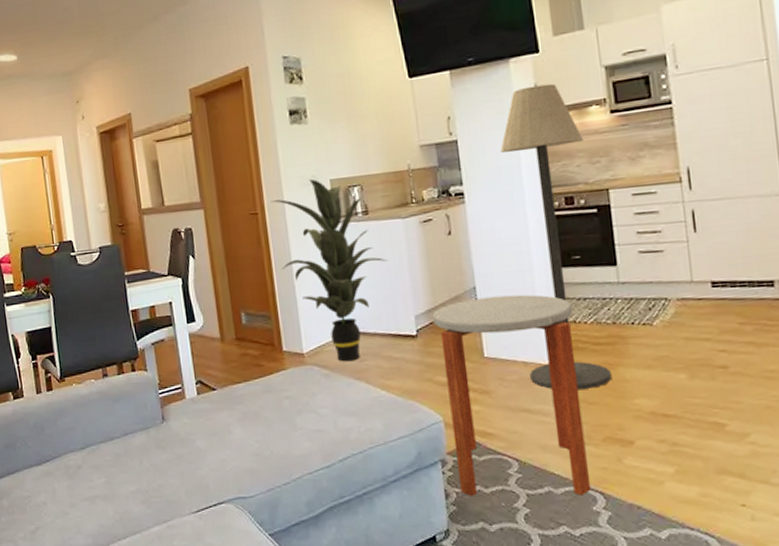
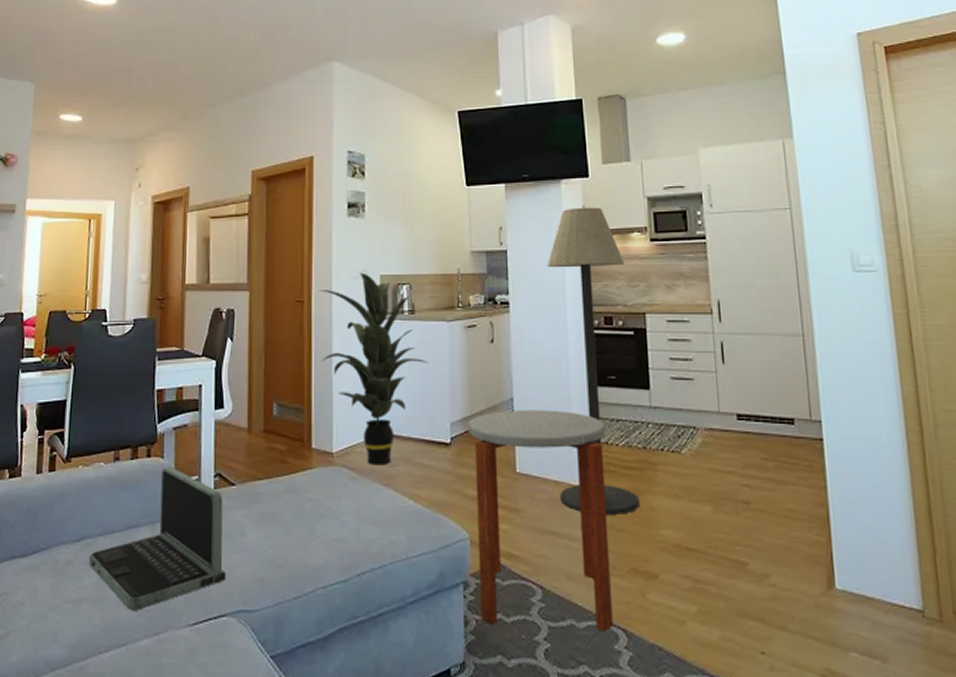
laptop: none [95,378,220,503] -> present [88,467,227,610]

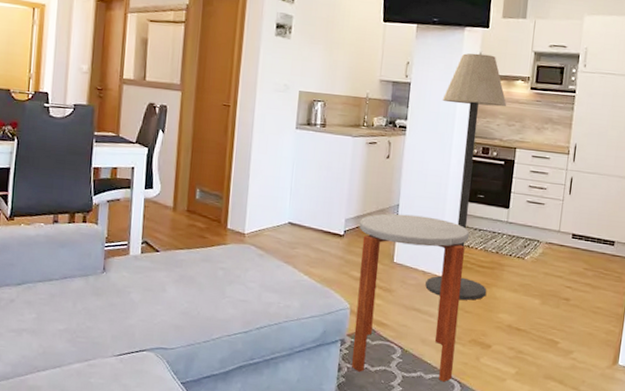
laptop: present [88,467,227,610] -> none [28,232,149,342]
indoor plant: present [318,272,429,466] -> none [241,86,333,247]

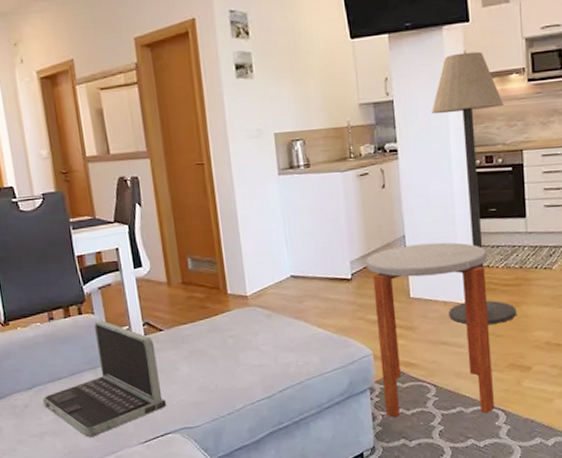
laptop: none [28,232,149,342] -> present [42,320,167,437]

